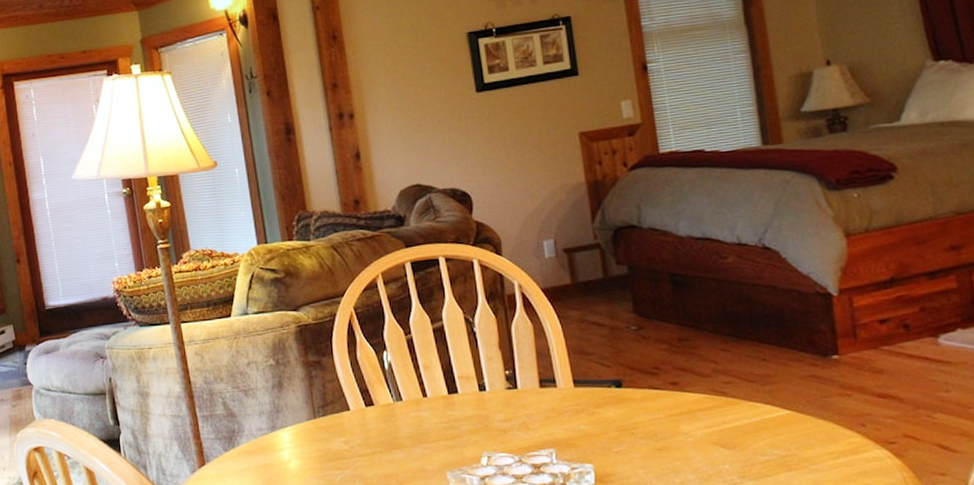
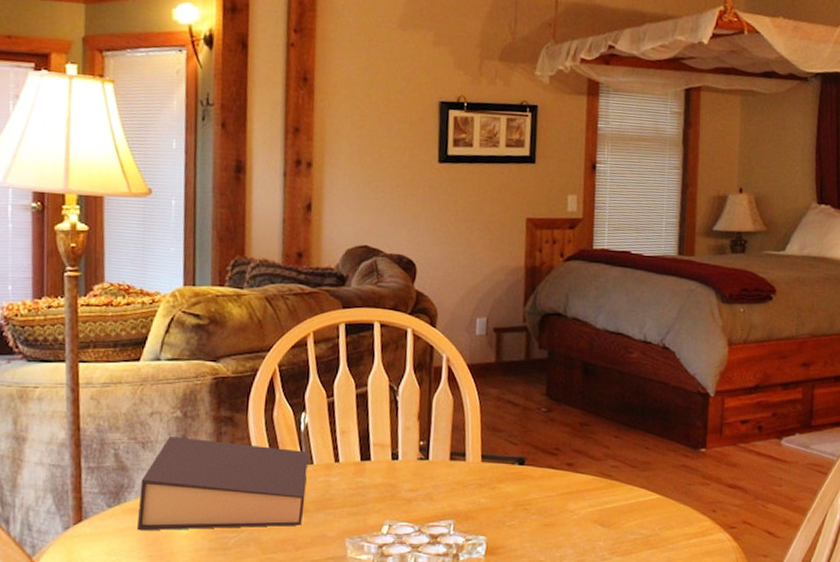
book: none [249,383,401,471] -> present [137,436,309,531]

